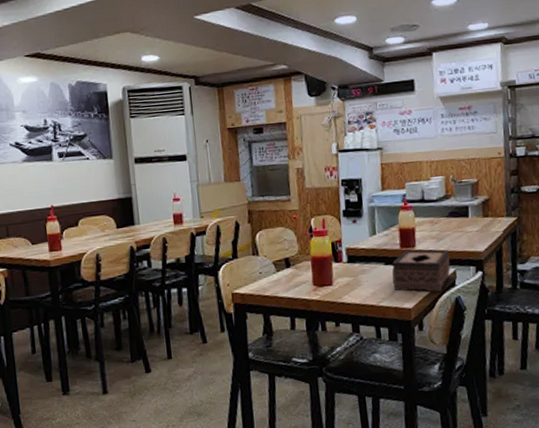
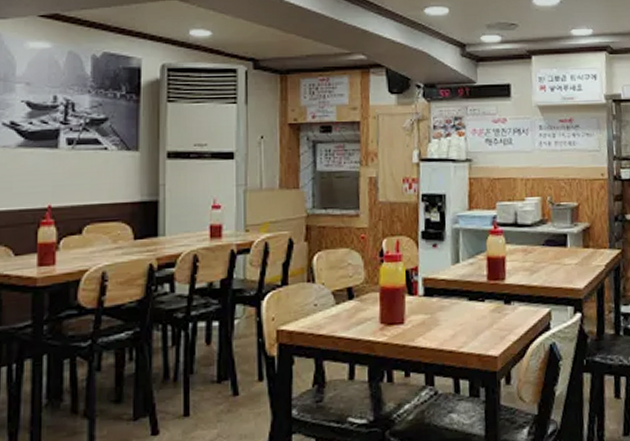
tissue box: present [392,249,450,292] -> none [476,283,545,337]

